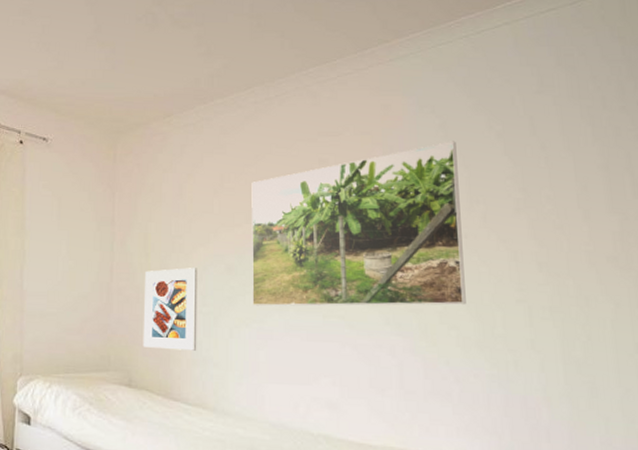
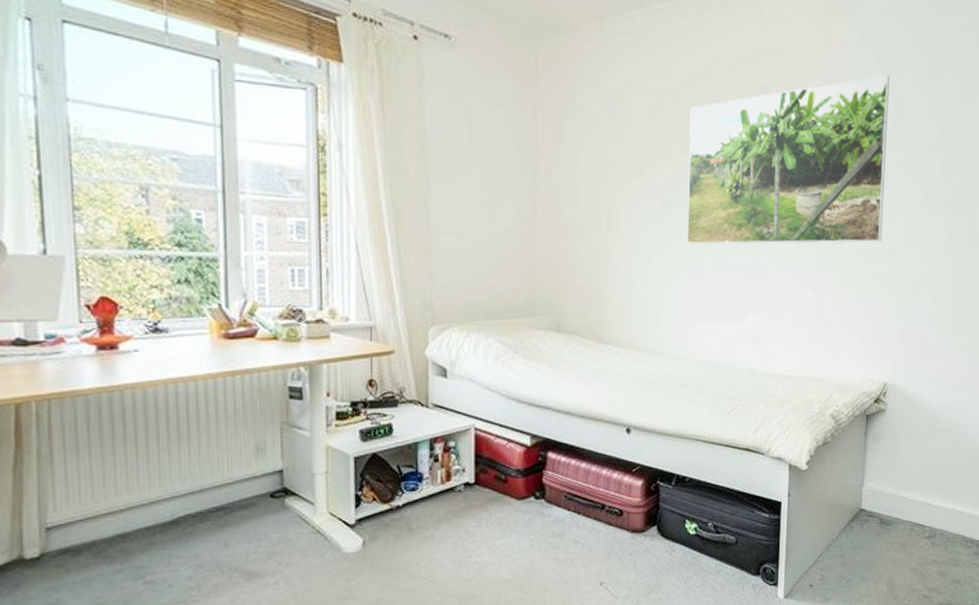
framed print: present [142,268,198,351] -> none [571,202,631,292]

